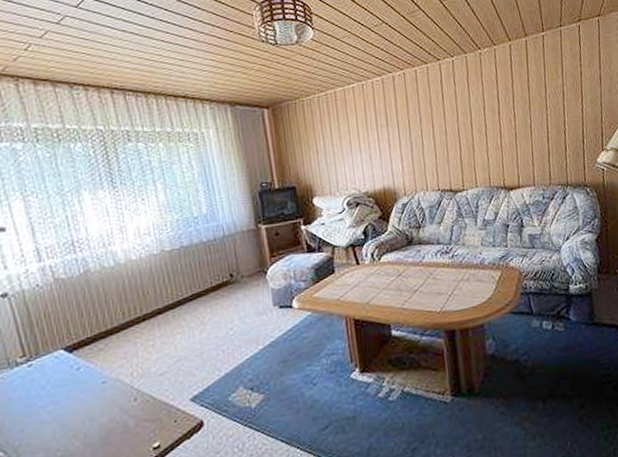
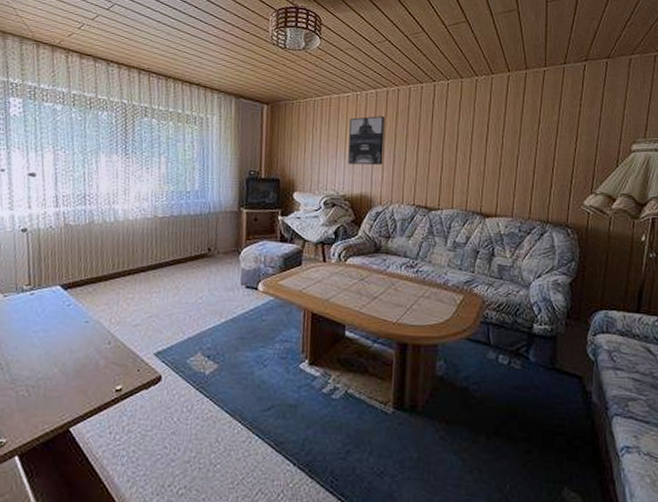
wall art: none [359,104,401,159] -> present [348,116,386,166]

